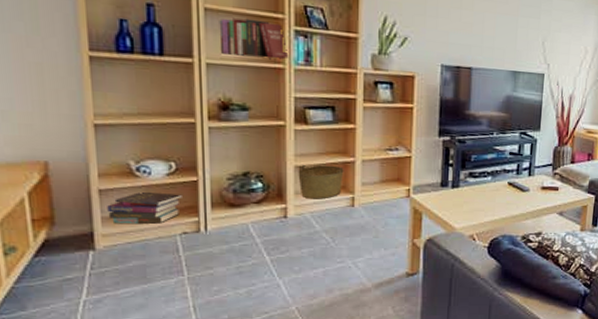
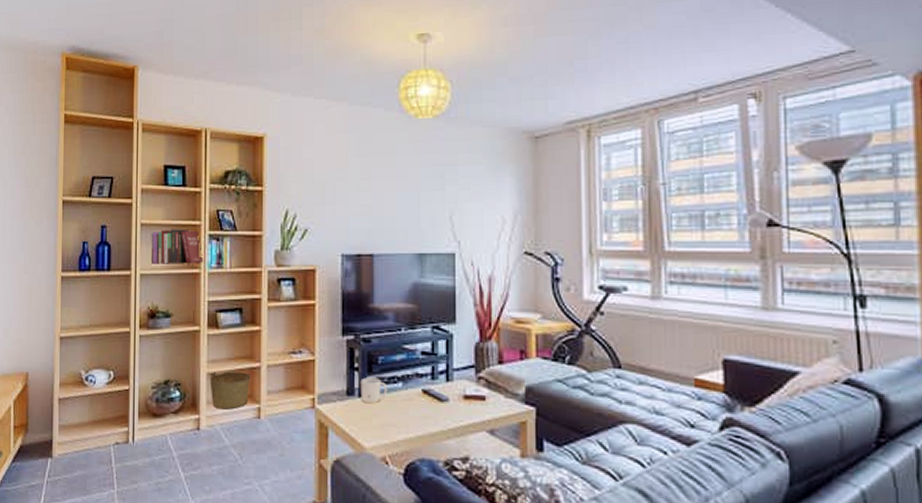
books: present [107,191,182,224] -> none [63,400,117,433]
mug: none [453,172,478,194] -> present [360,377,388,404]

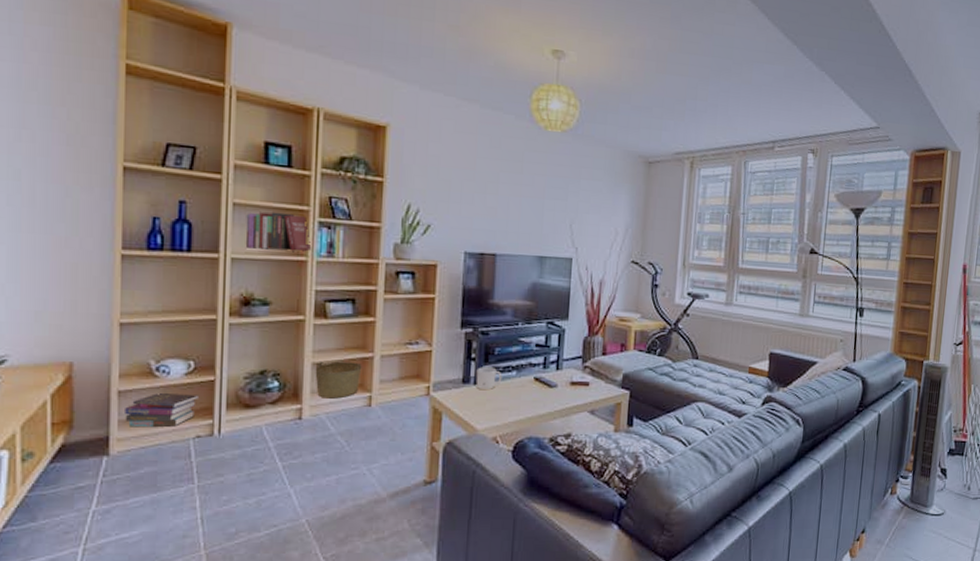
books: none [63,400,117,433] -> present [125,392,198,428]

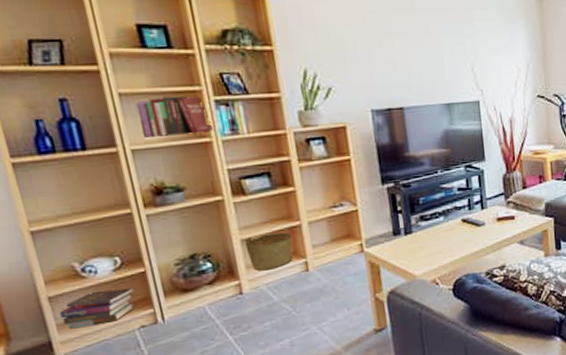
mug: present [476,367,502,391] -> none [405,216,431,240]

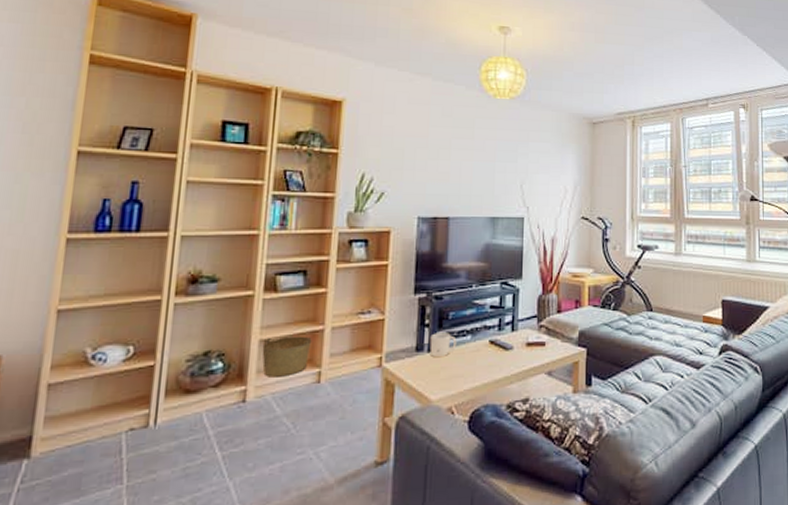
books: present [60,288,134,329] -> none [52,382,136,424]
books: present [136,95,214,138] -> none [198,188,265,225]
mug: none [405,216,431,240] -> present [429,332,457,358]

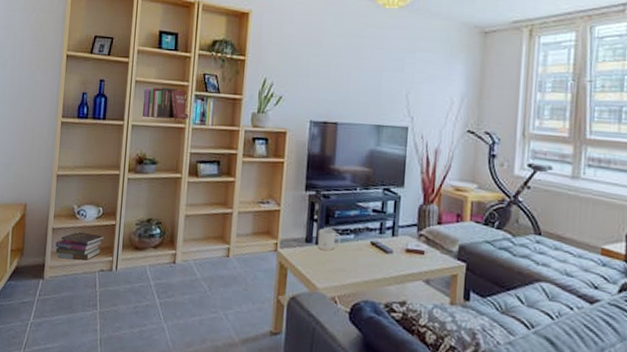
books: none [52,382,136,424] -> present [55,231,104,261]
books: none [198,188,265,225] -> present [143,87,189,120]
basket: present [262,336,312,377] -> none [187,214,223,248]

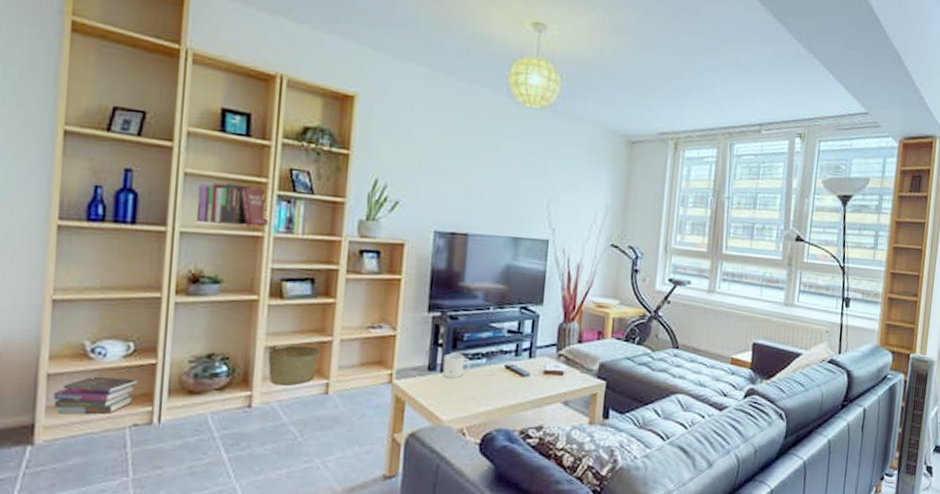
basket: none [187,214,223,248] -> present [267,345,320,386]

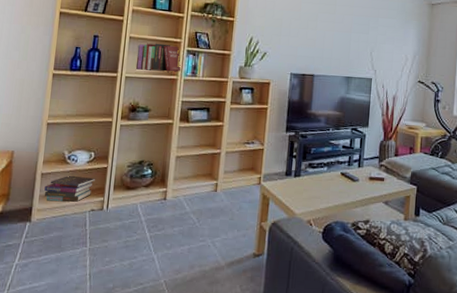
basket: present [267,345,320,386] -> none [177,155,212,185]
mug: present [442,353,471,379] -> none [296,163,316,182]

